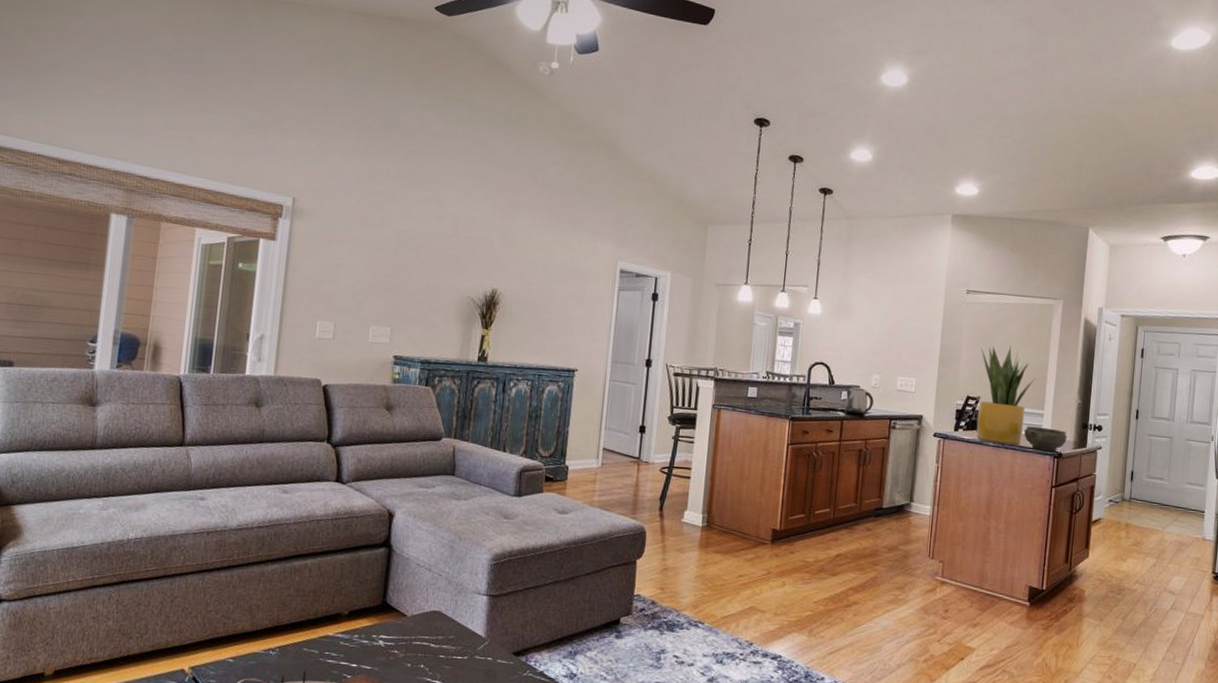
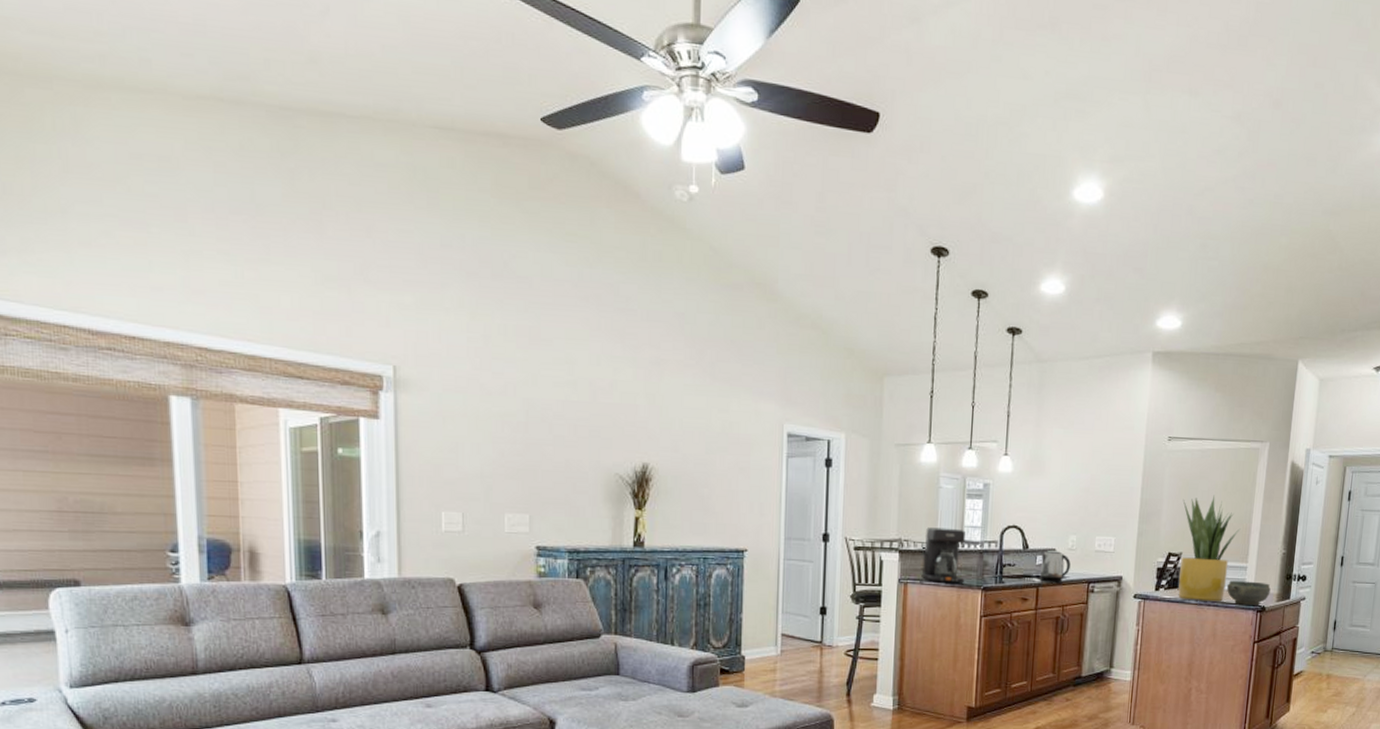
coffee maker: none [734,359,776,413] -> present [921,527,965,584]

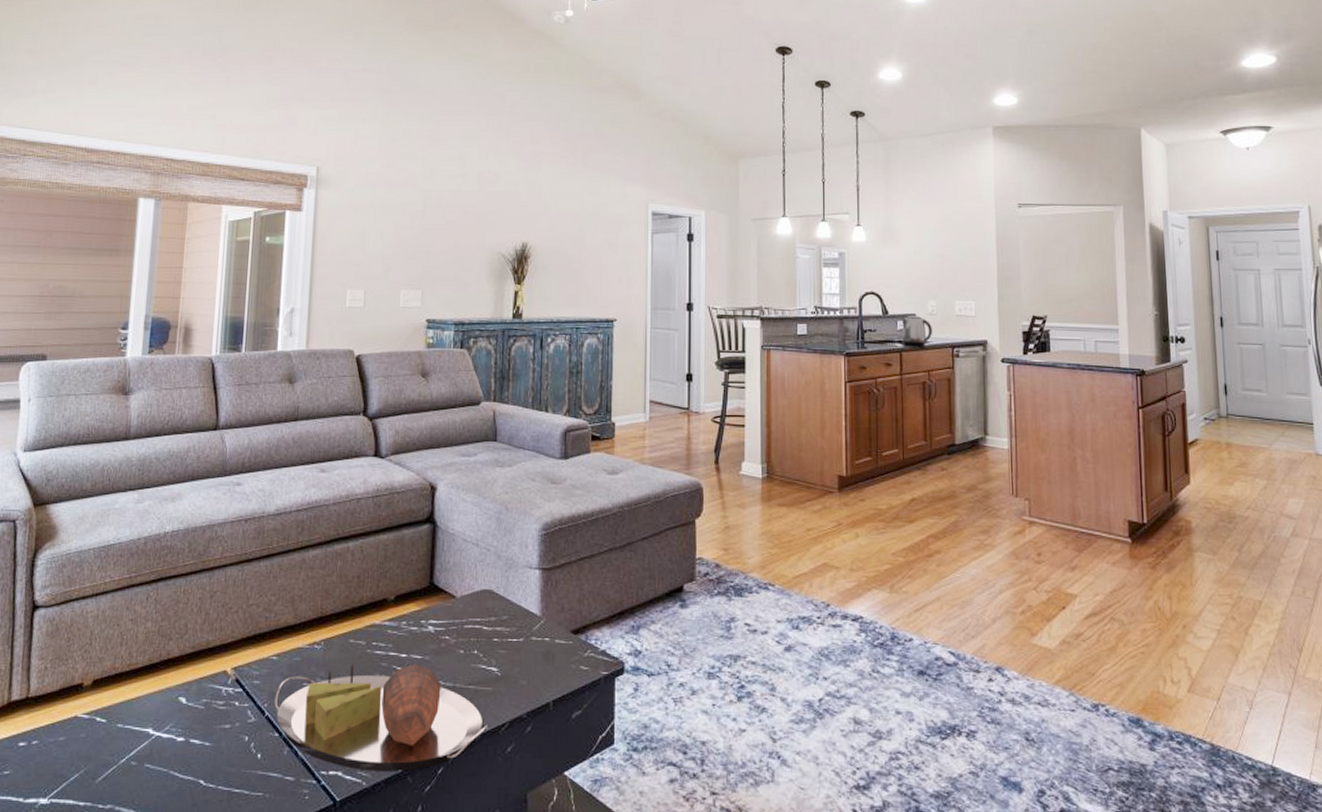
coffee maker: present [921,527,965,584] -> none [783,295,827,349]
planter: present [1178,495,1241,602] -> none [1041,258,1106,365]
bowl: present [1227,580,1271,607] -> none [1100,343,1148,370]

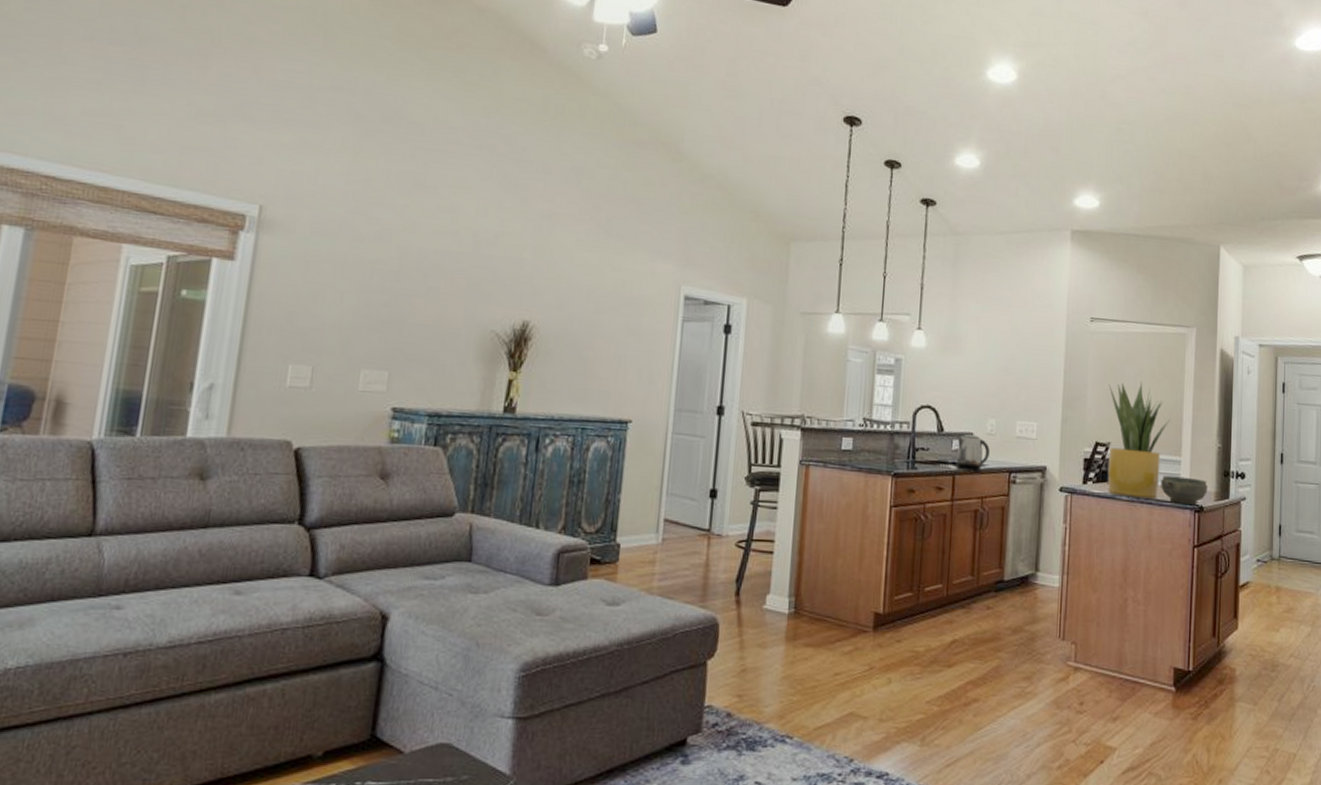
planter: none [1041,258,1106,365] -> present [1107,381,1172,499]
bowl: none [1100,343,1148,370] -> present [1161,475,1208,506]

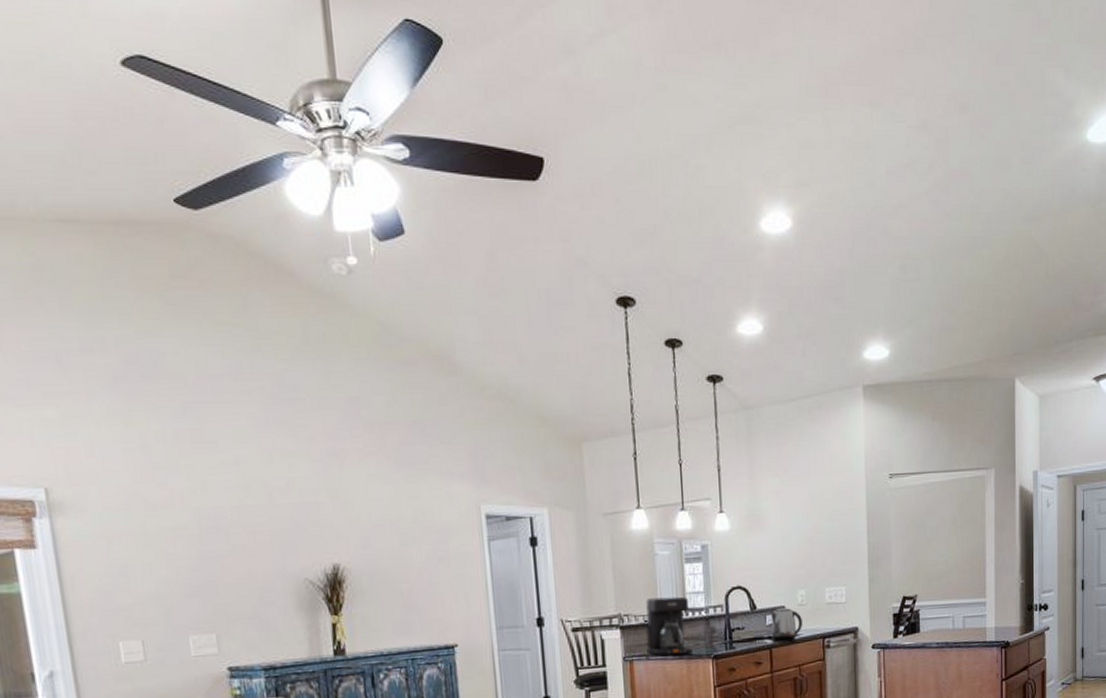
coffee maker: none [825,404,875,468] -> present [646,596,694,656]
planter: present [1107,381,1172,499] -> none [911,530,975,645]
bowl: present [1161,475,1208,506] -> none [968,616,1013,643]

